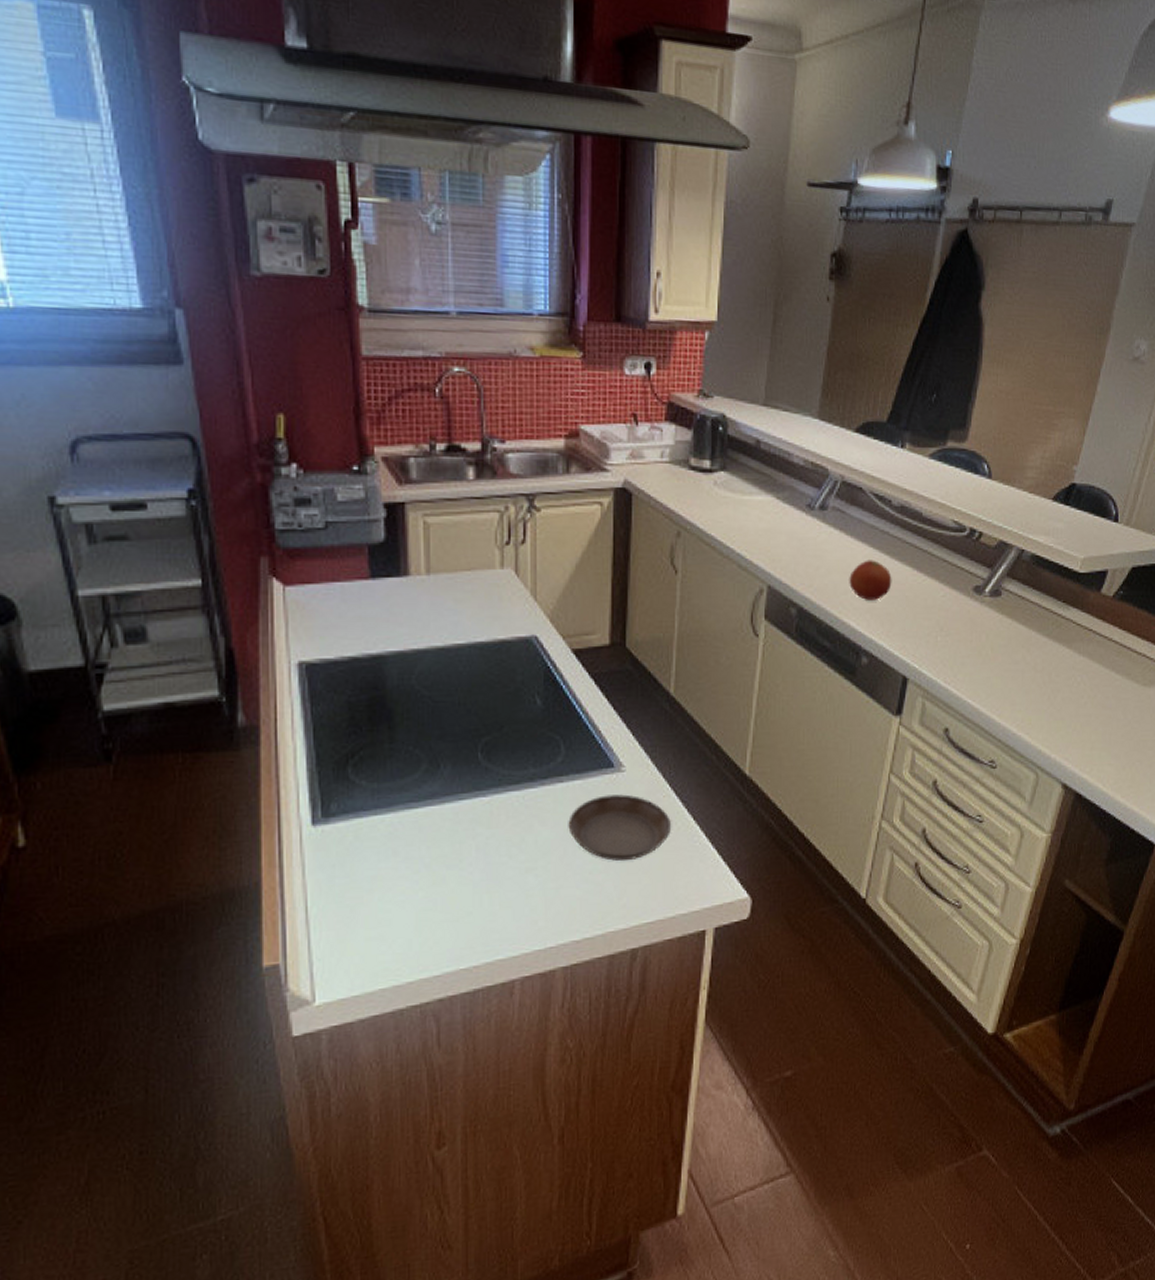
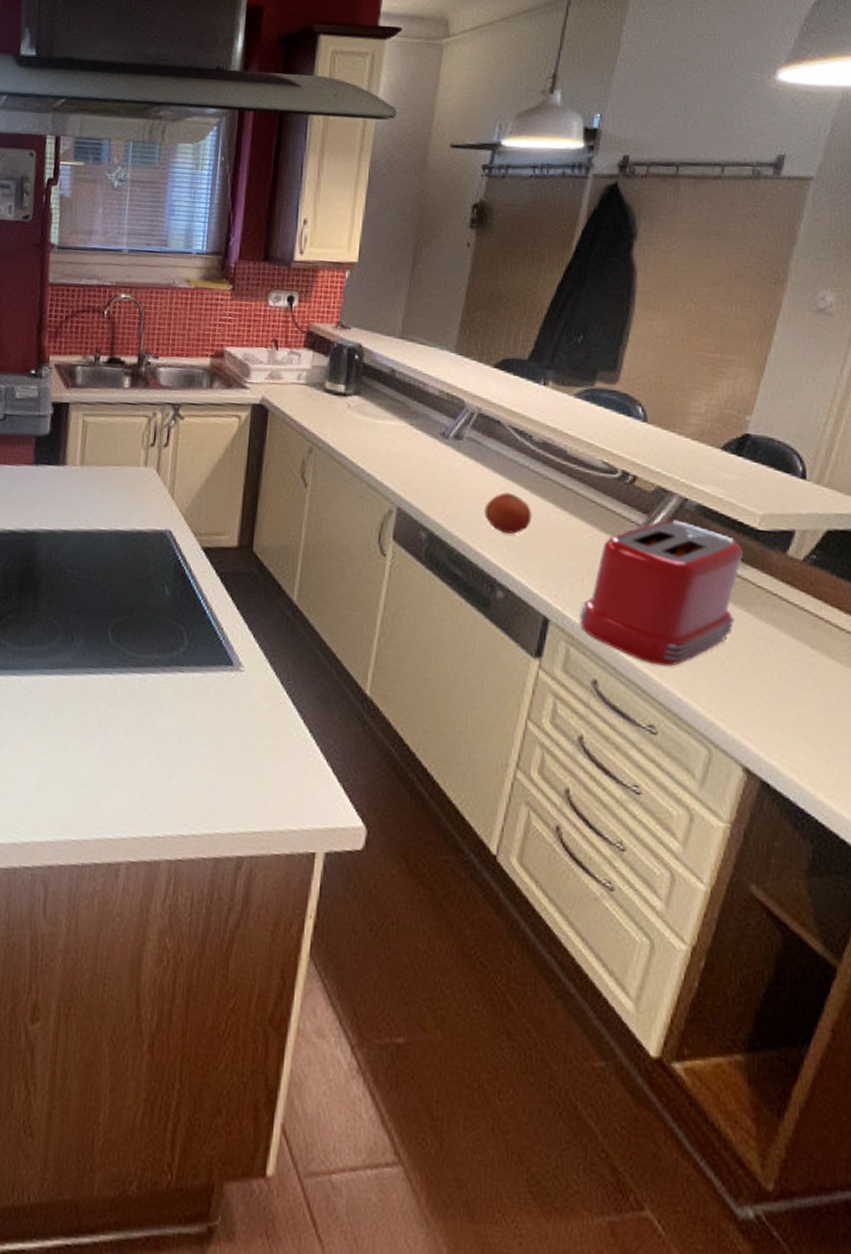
saucer: present [568,794,672,862] -> none [184,692,287,763]
toaster: none [934,571,1067,707] -> present [579,520,743,667]

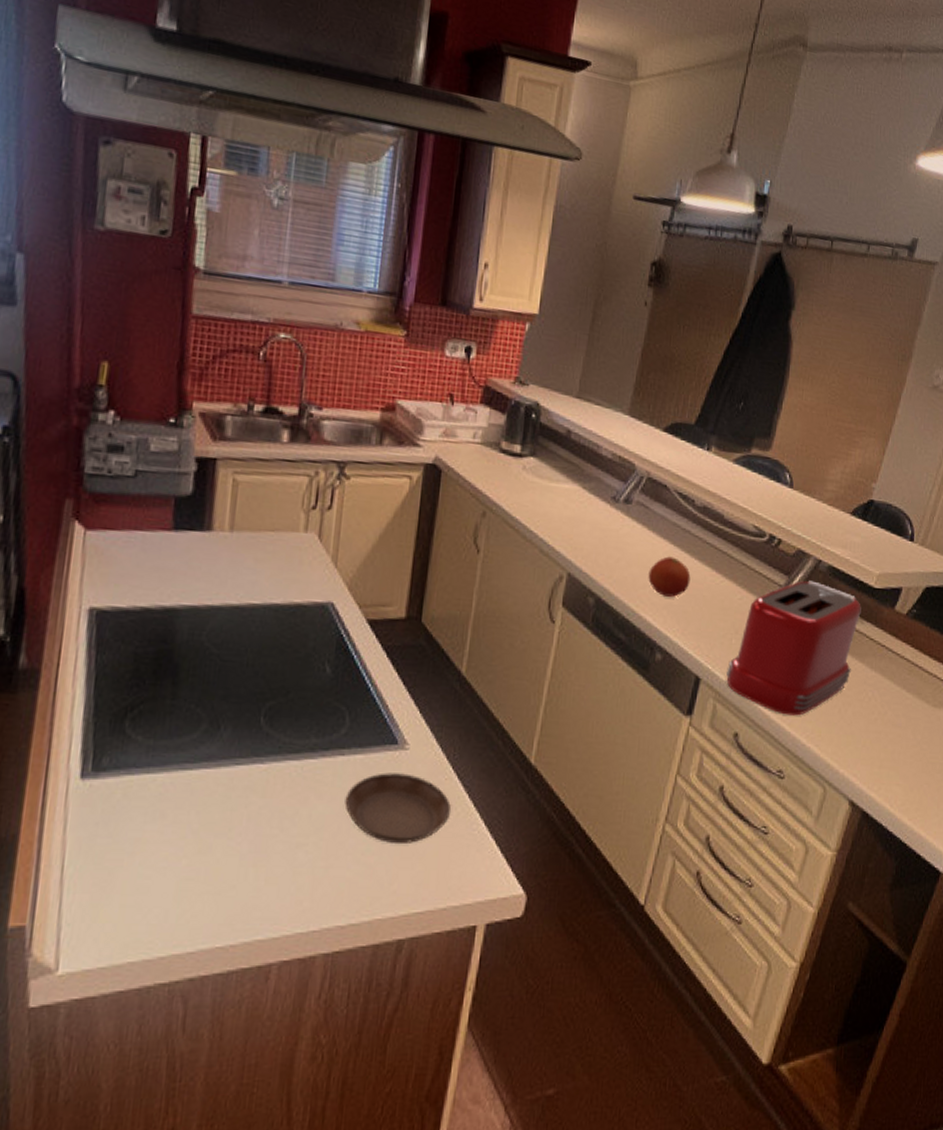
saucer: none [184,692,287,763] -> present [344,772,452,845]

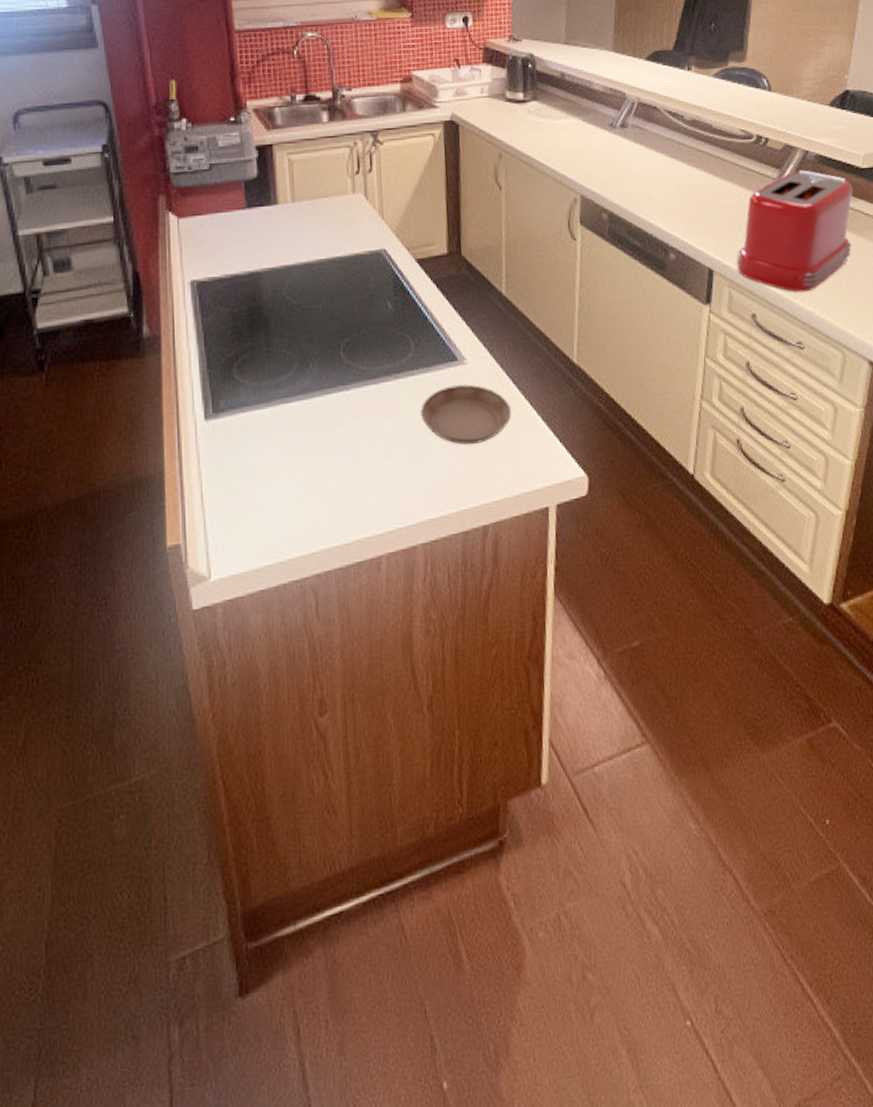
fruit: present [648,556,691,597] -> none [652,168,691,203]

